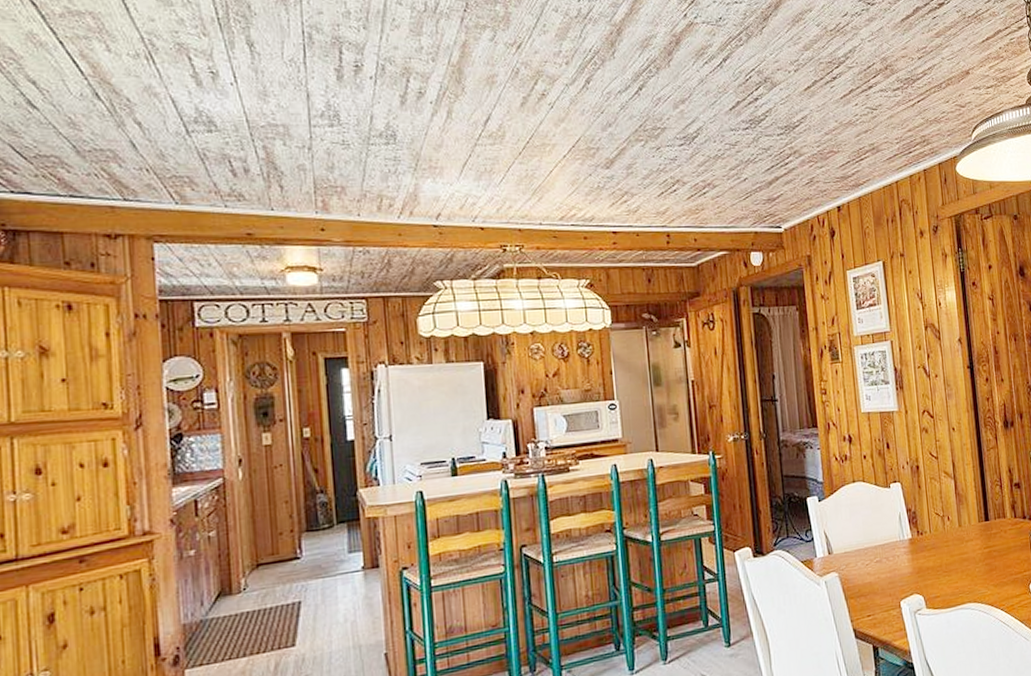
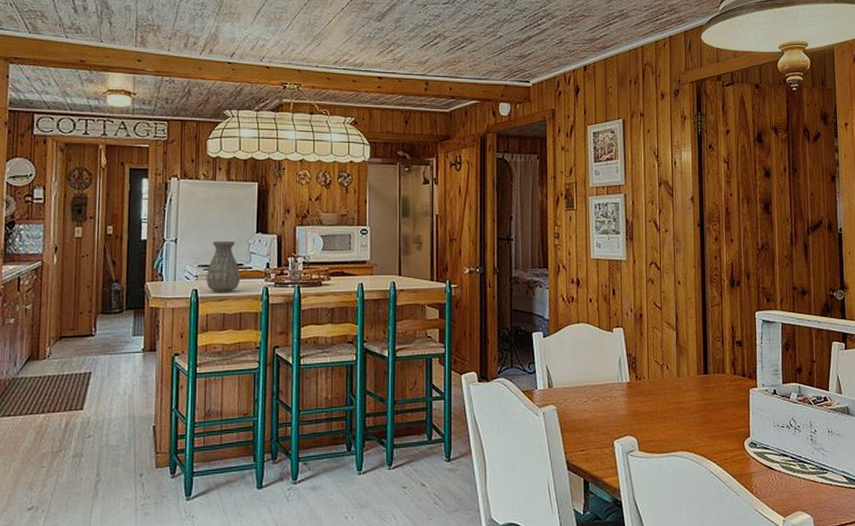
vase: none [431,432,474,493] -> present [206,241,241,293]

